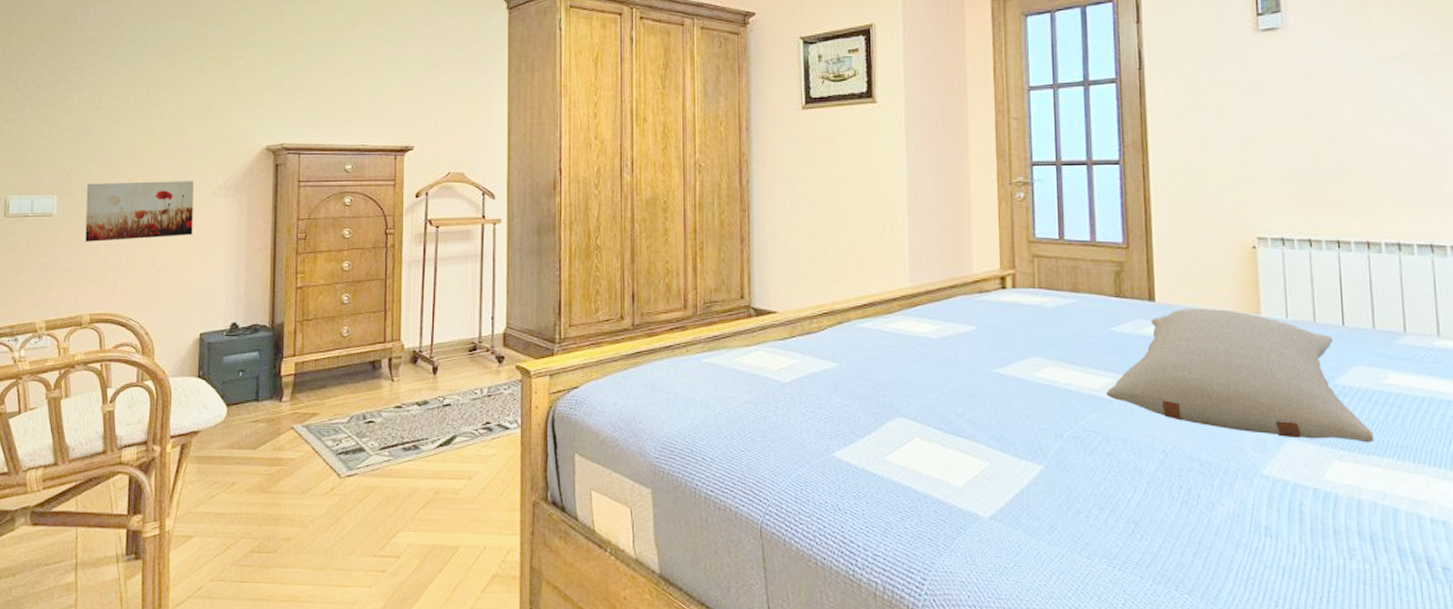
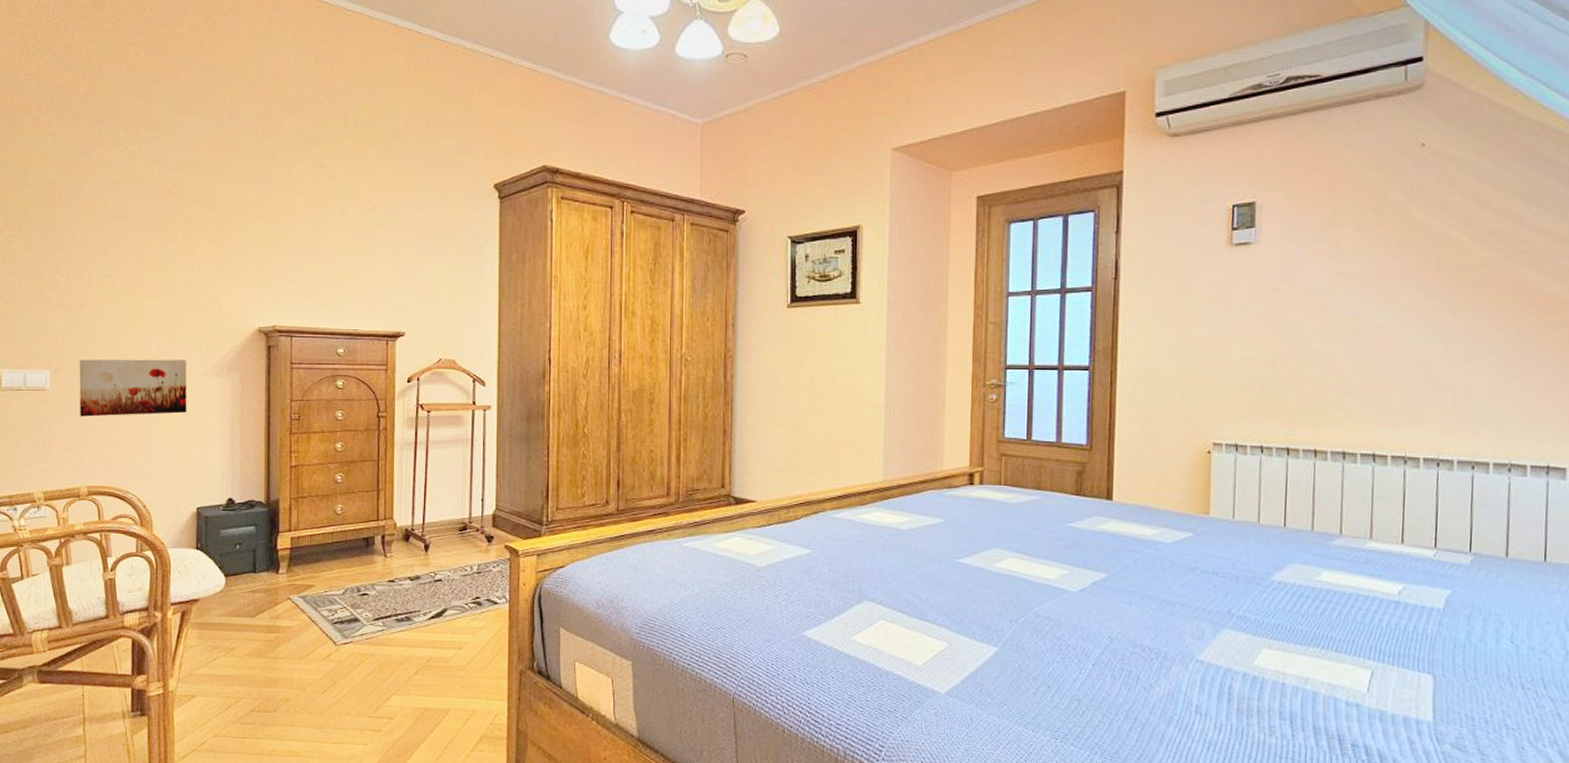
pillow: present [1105,308,1373,443] -> none [1060,507,1302,634]

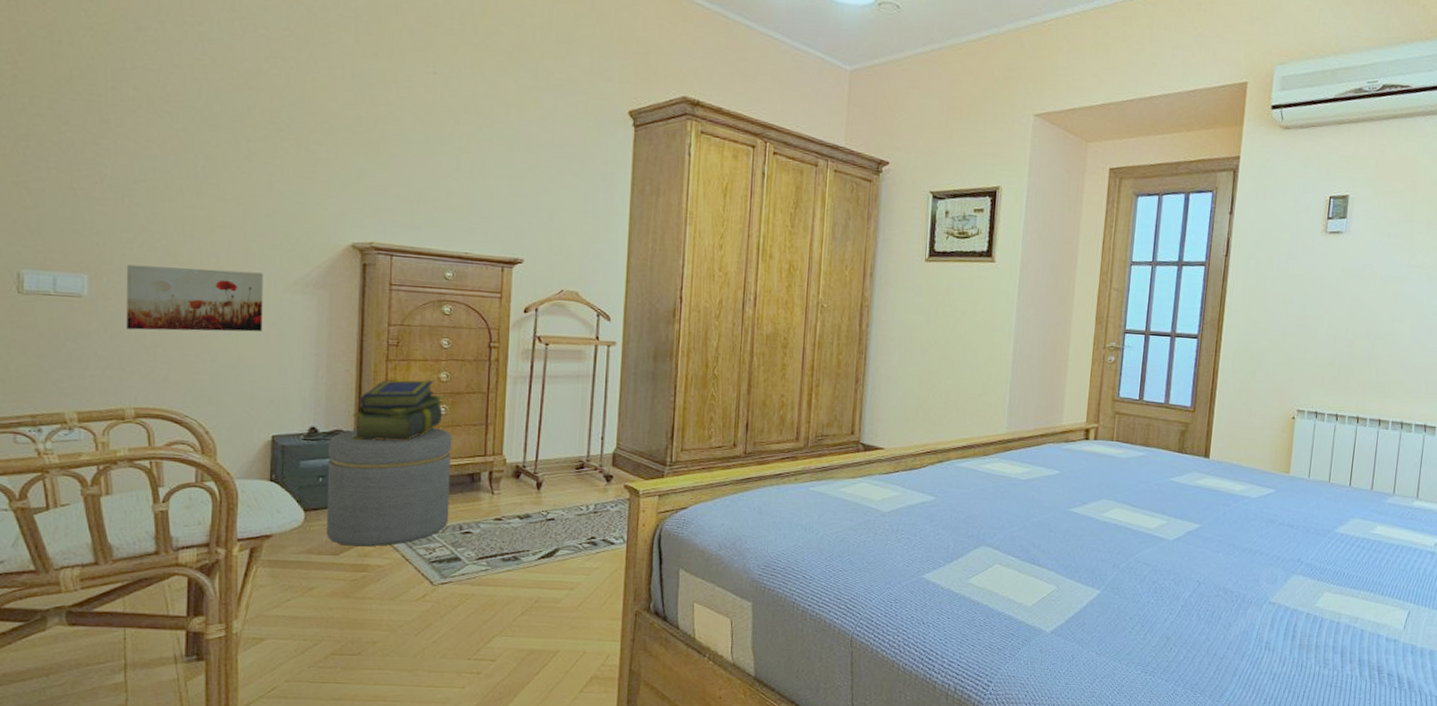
ottoman: none [243,495,349,609] -> present [326,427,452,547]
stack of books: none [263,451,340,510] -> present [352,380,444,442]

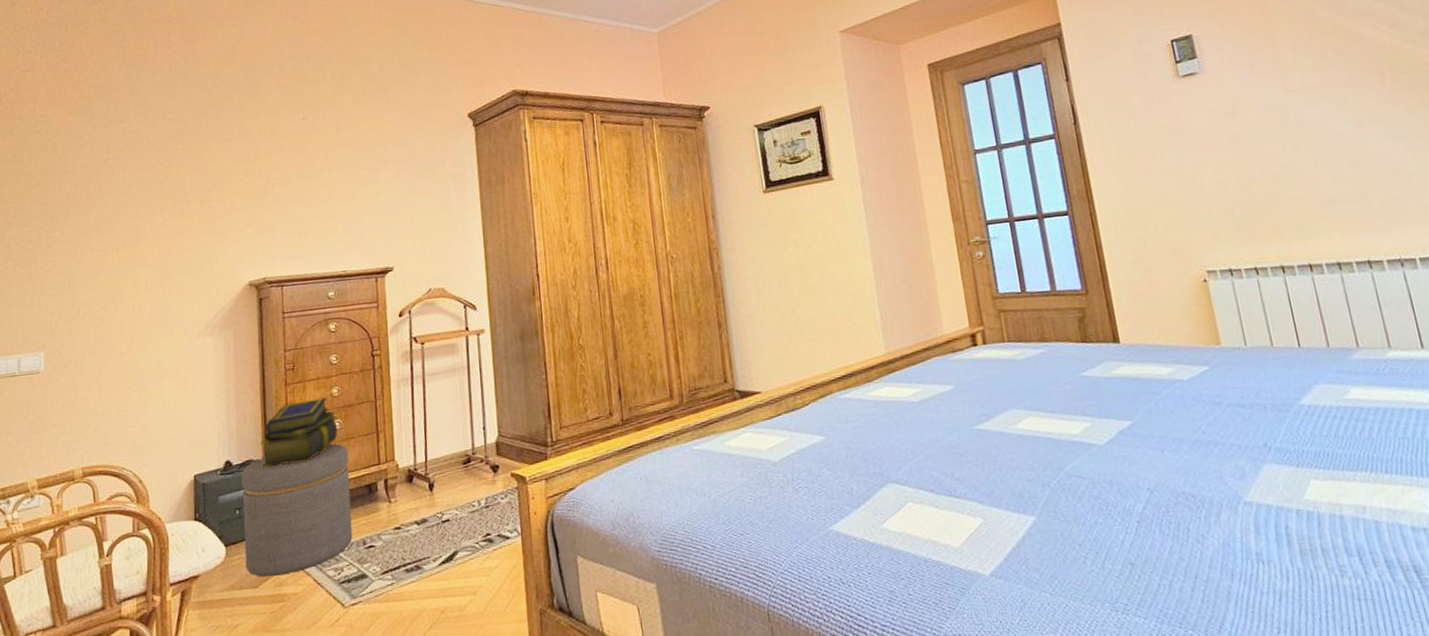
wall art: present [126,264,263,332] -> none [73,323,181,395]

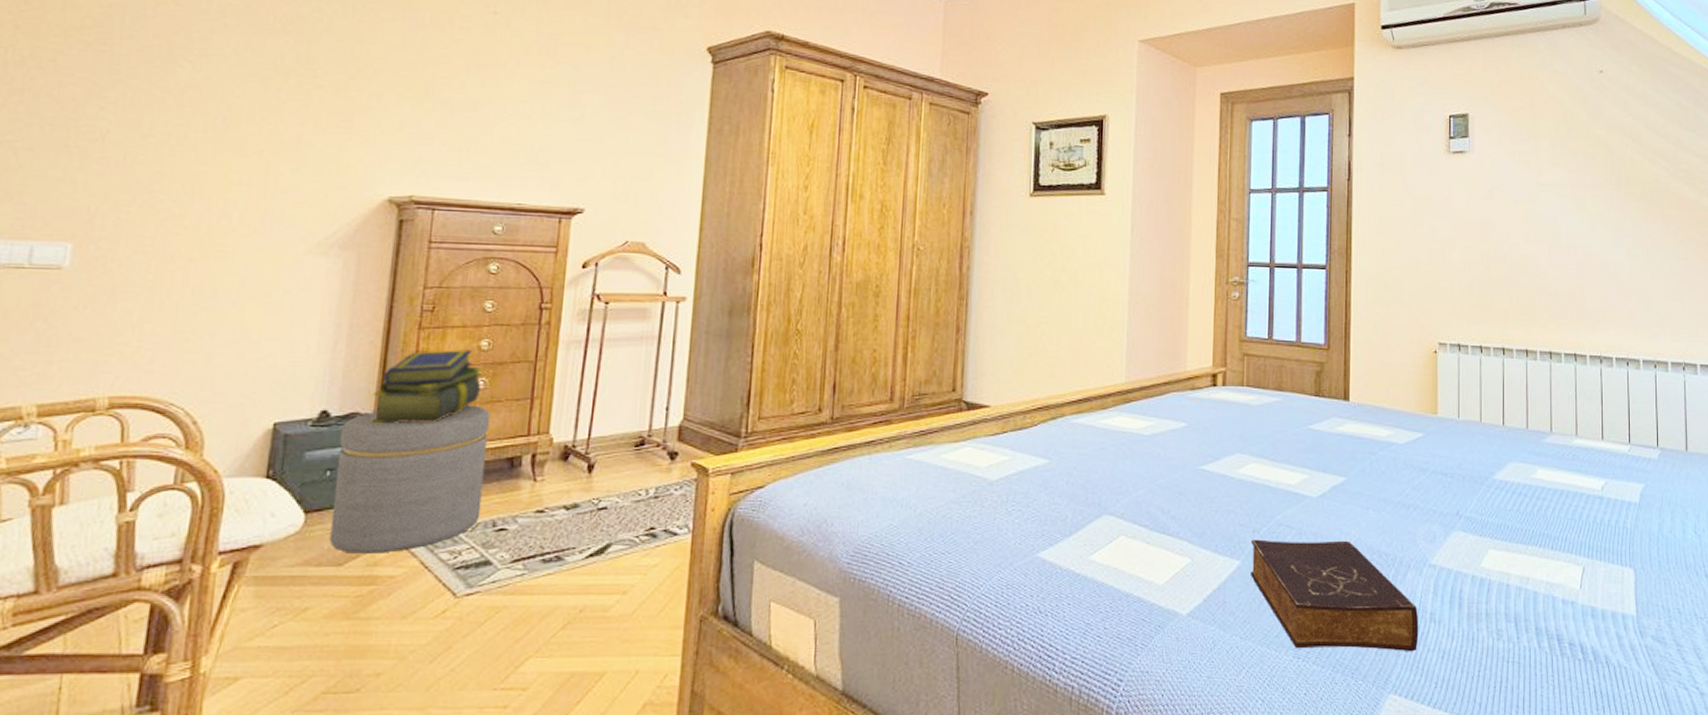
book: none [1043,485,1249,600] -> present [1251,539,1419,651]

